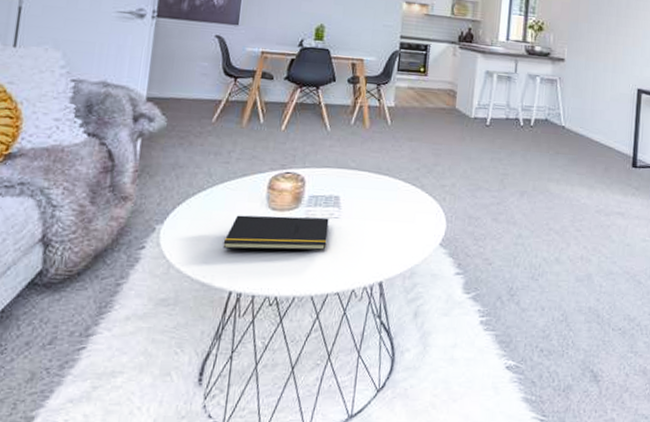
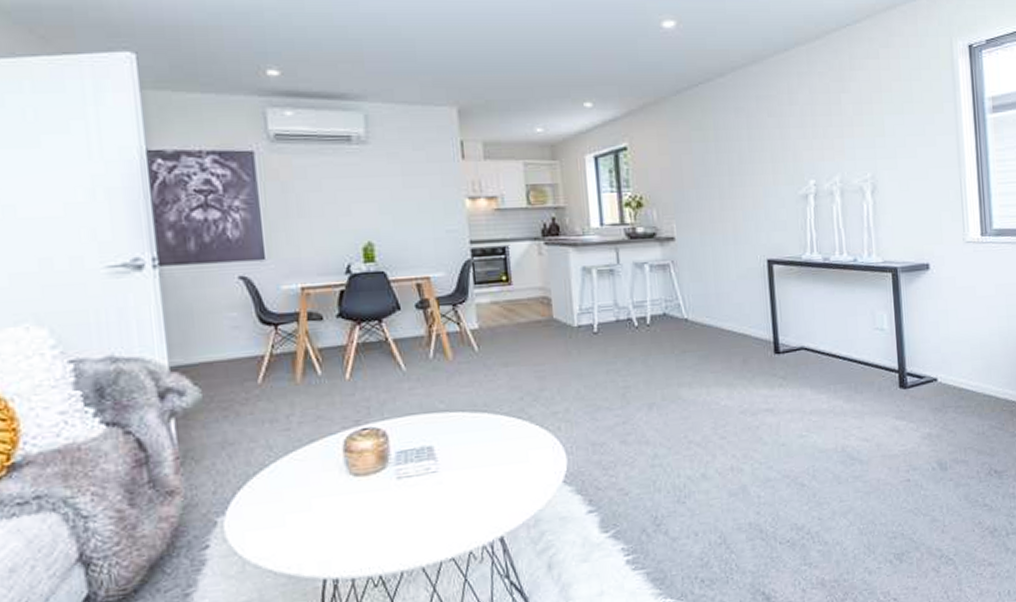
notepad: present [222,215,329,251] -> none [303,474,429,531]

